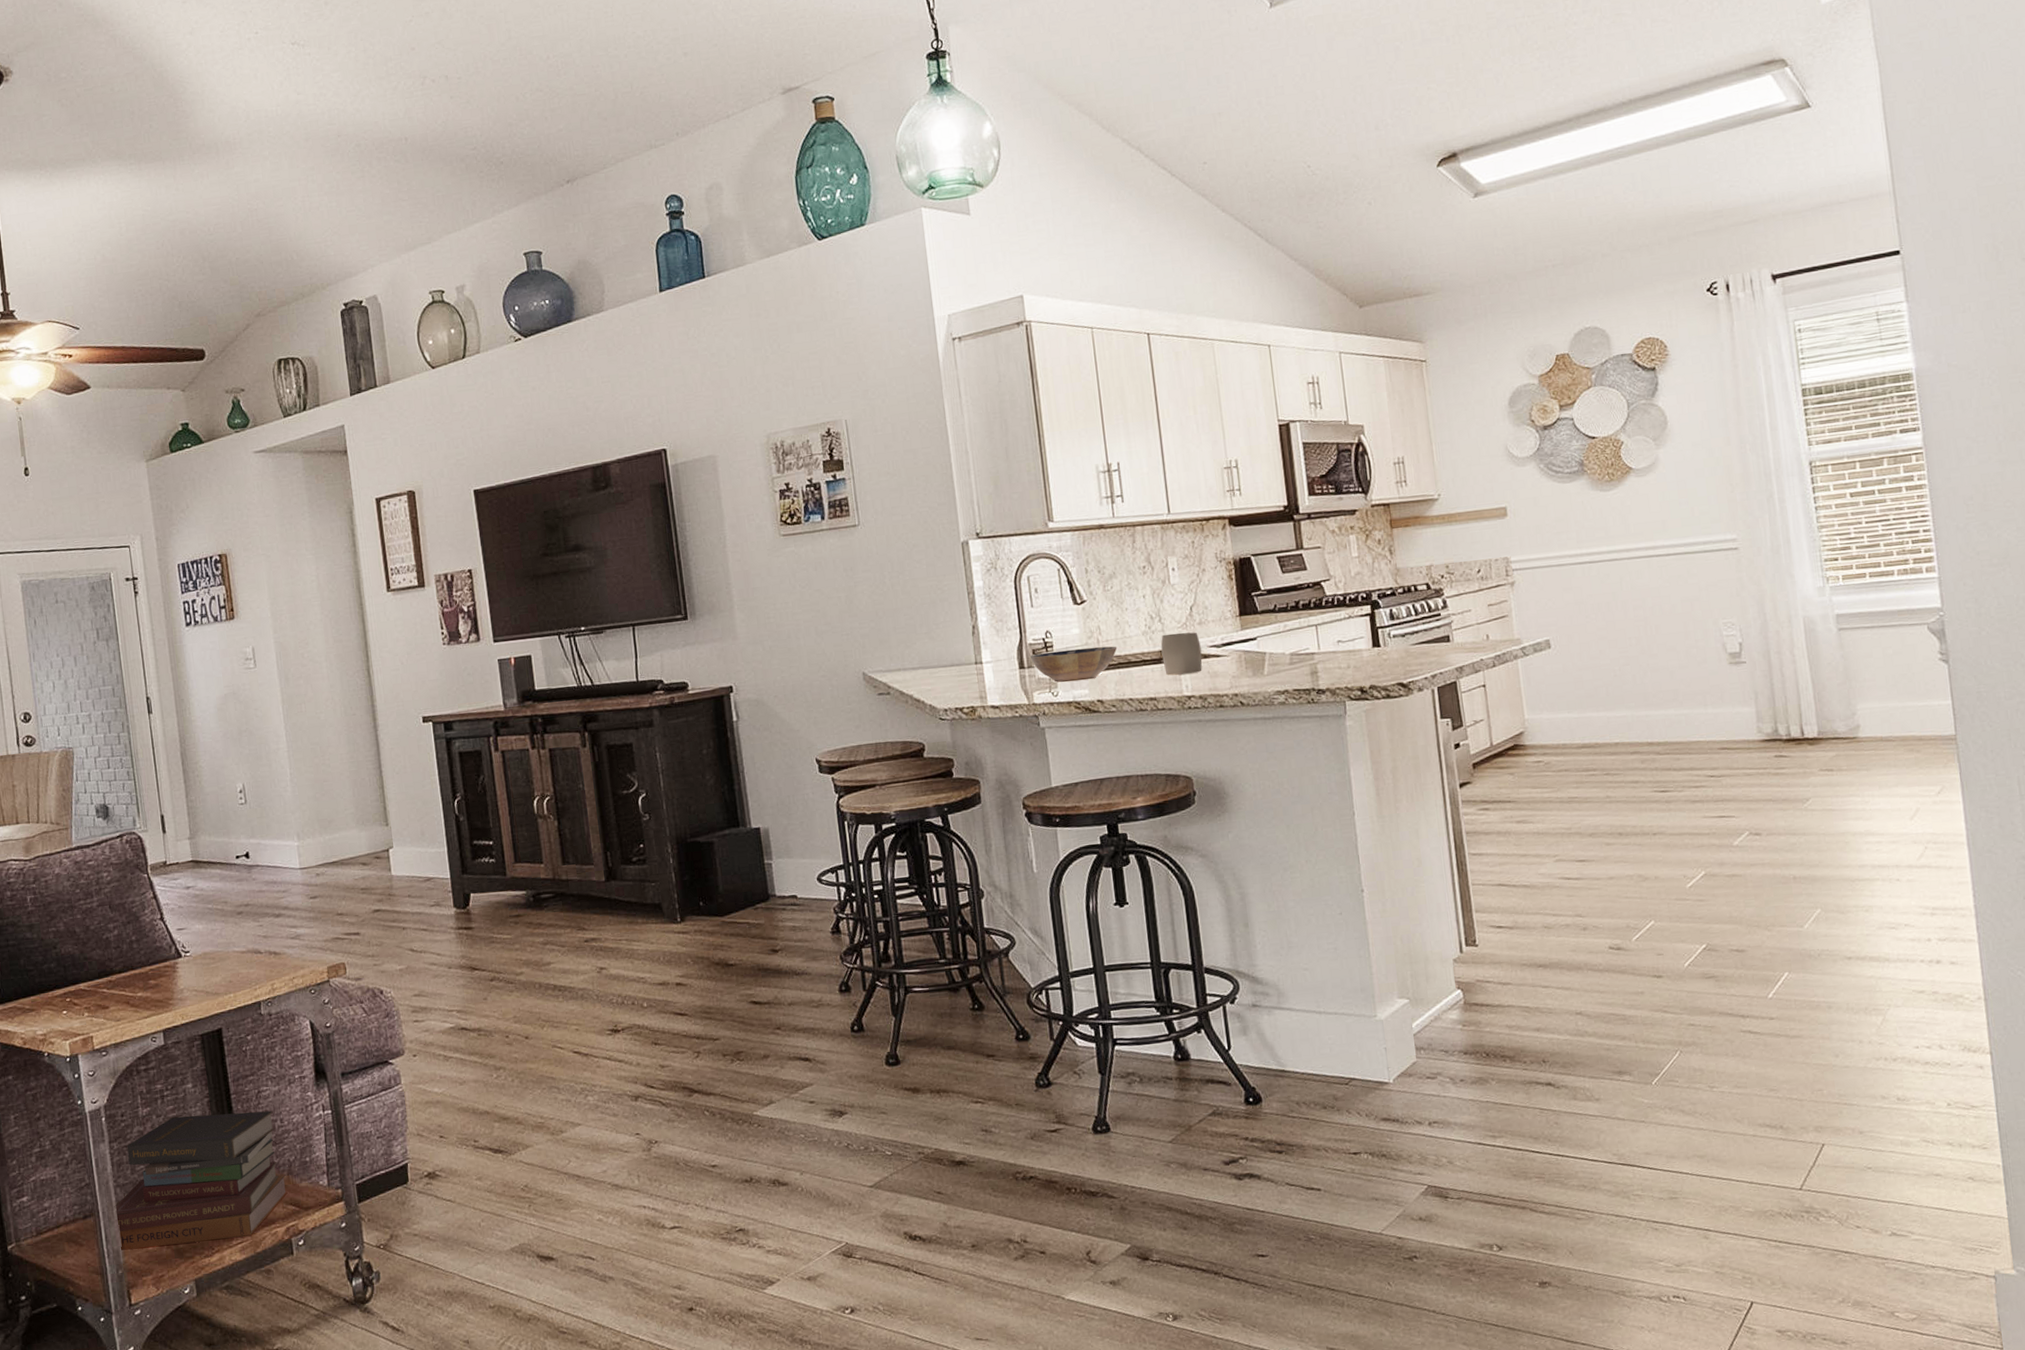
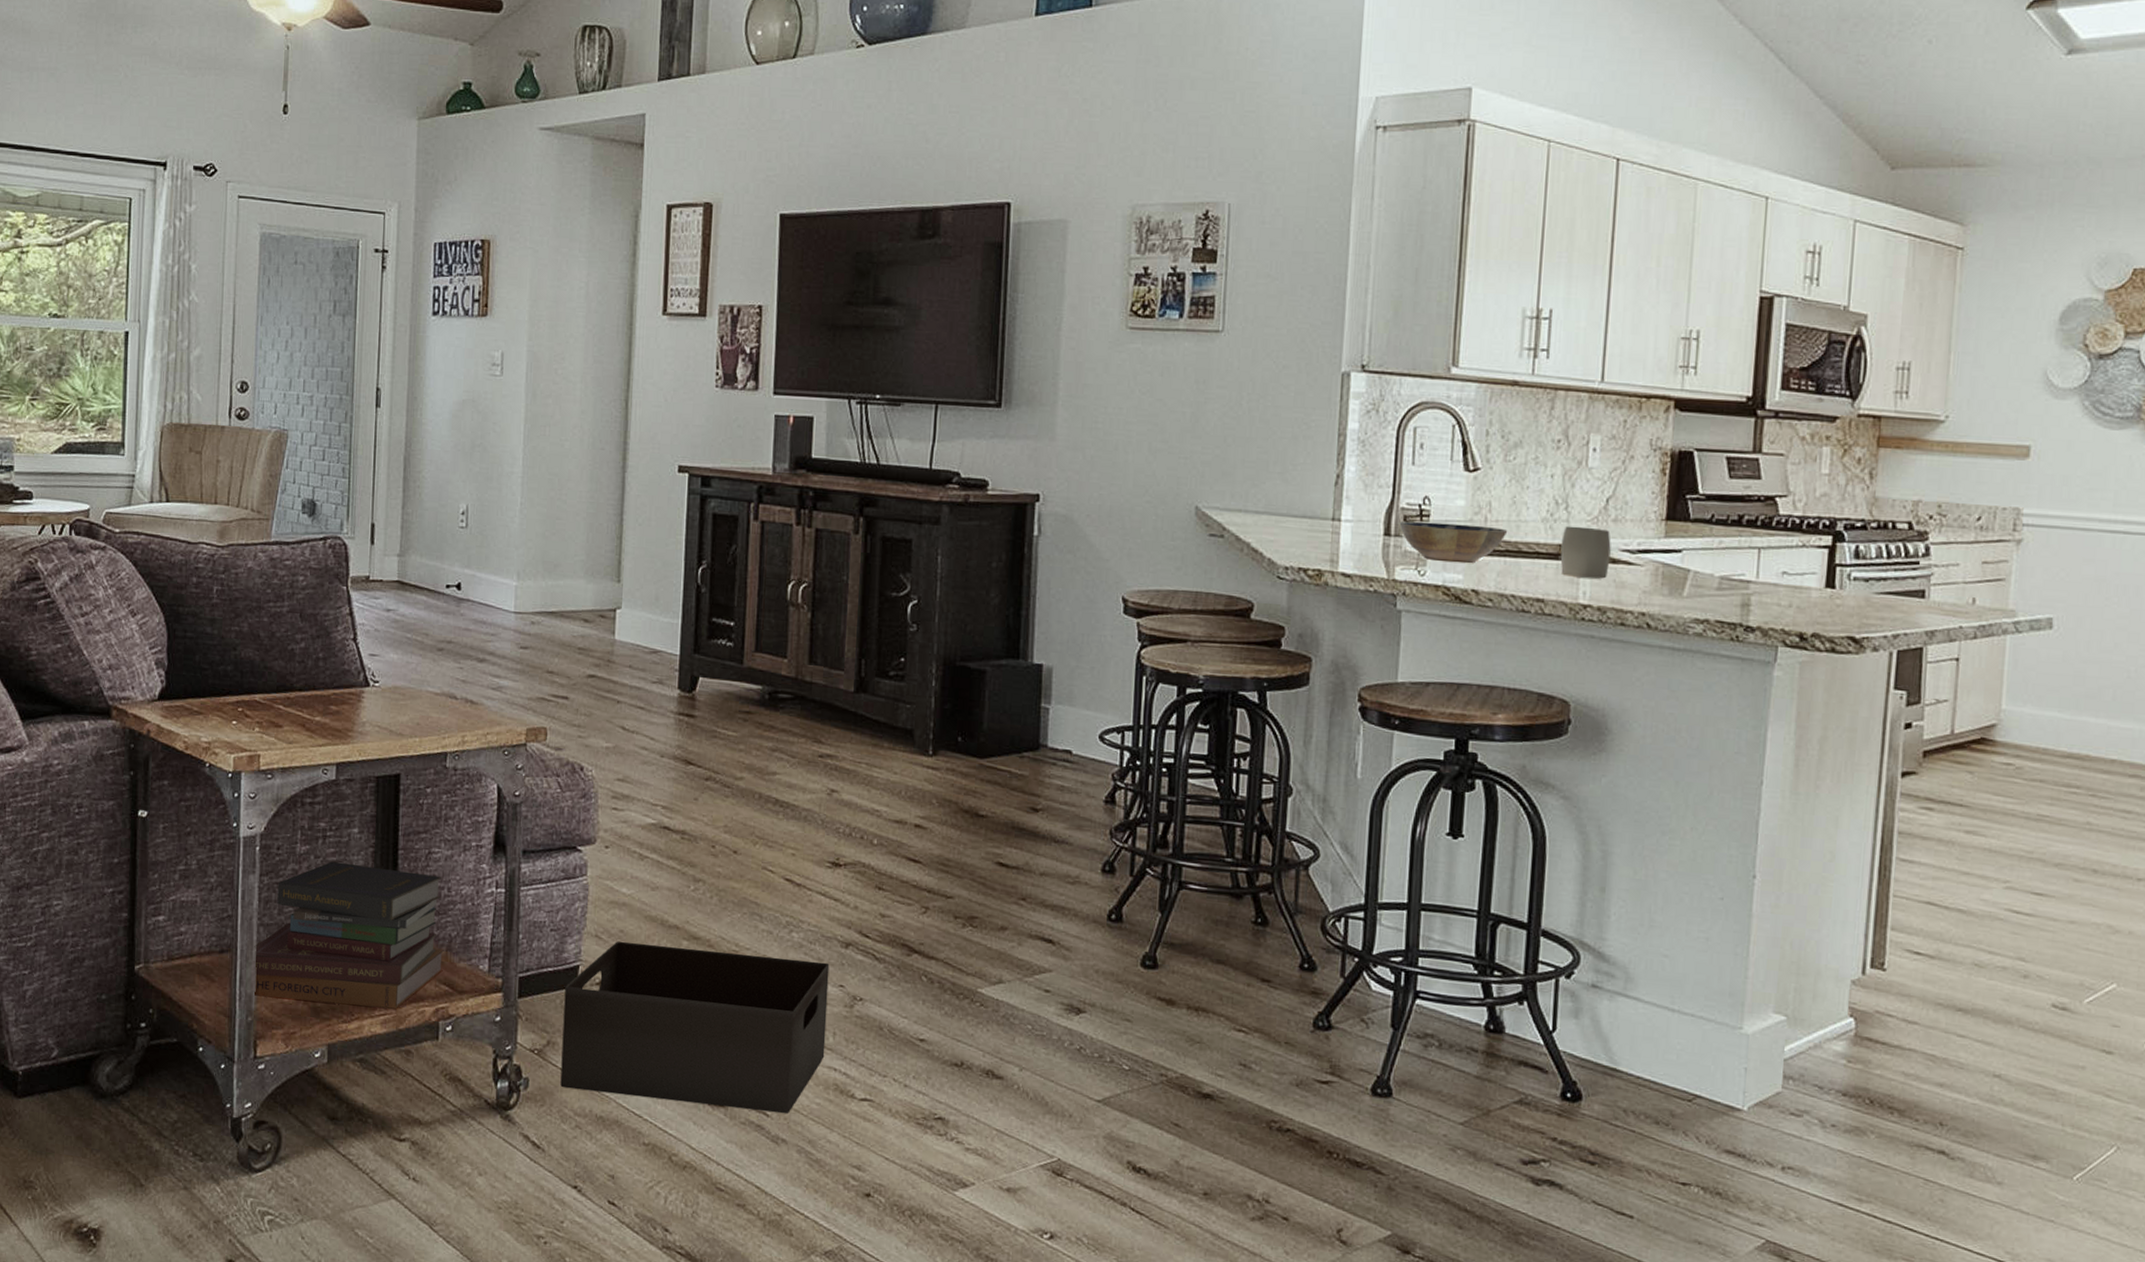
storage basket: none [398,1116,634,1274] -> present [560,941,830,1113]

